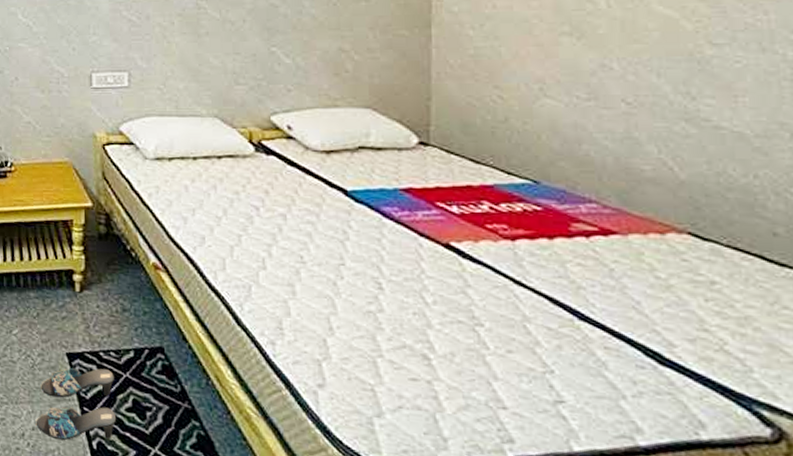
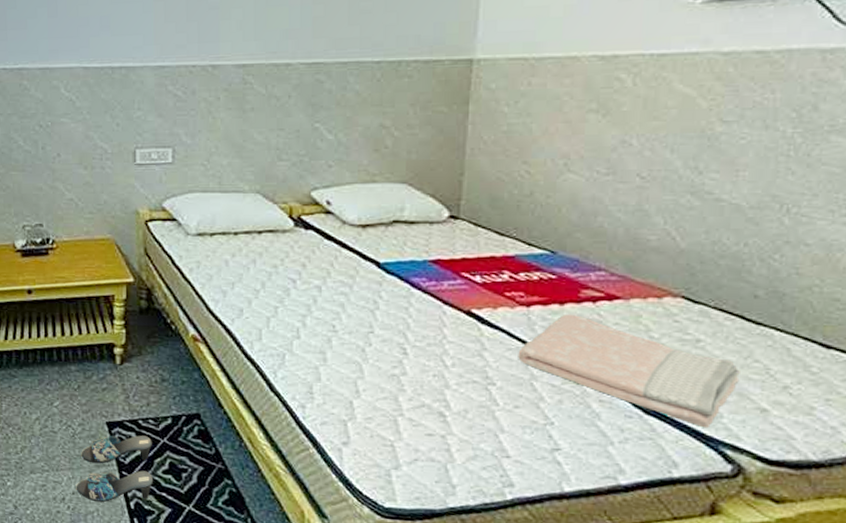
towel: none [506,249,768,384] -> present [518,314,740,429]

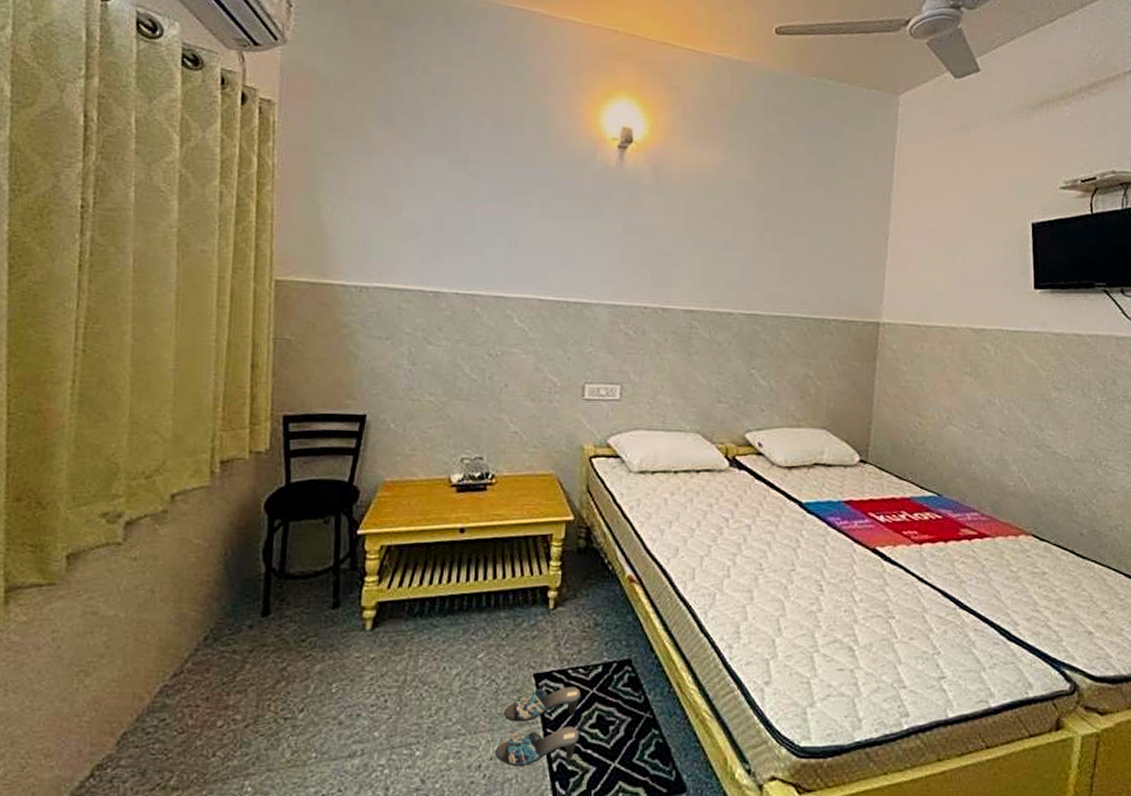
towel: present [518,314,740,429] -> none [912,550,1073,651]

